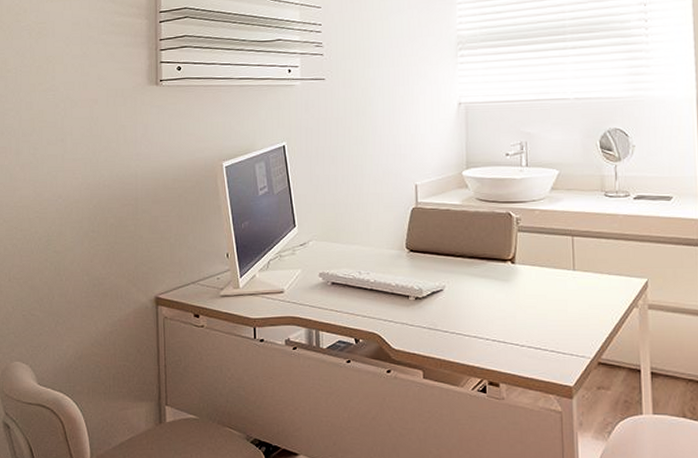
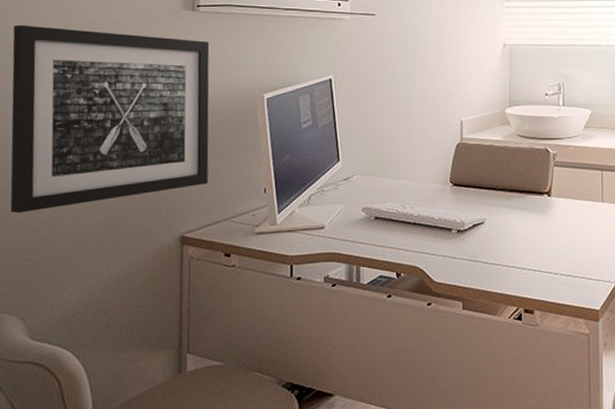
wall art: none [11,106,176,273] -> present [10,25,210,213]

